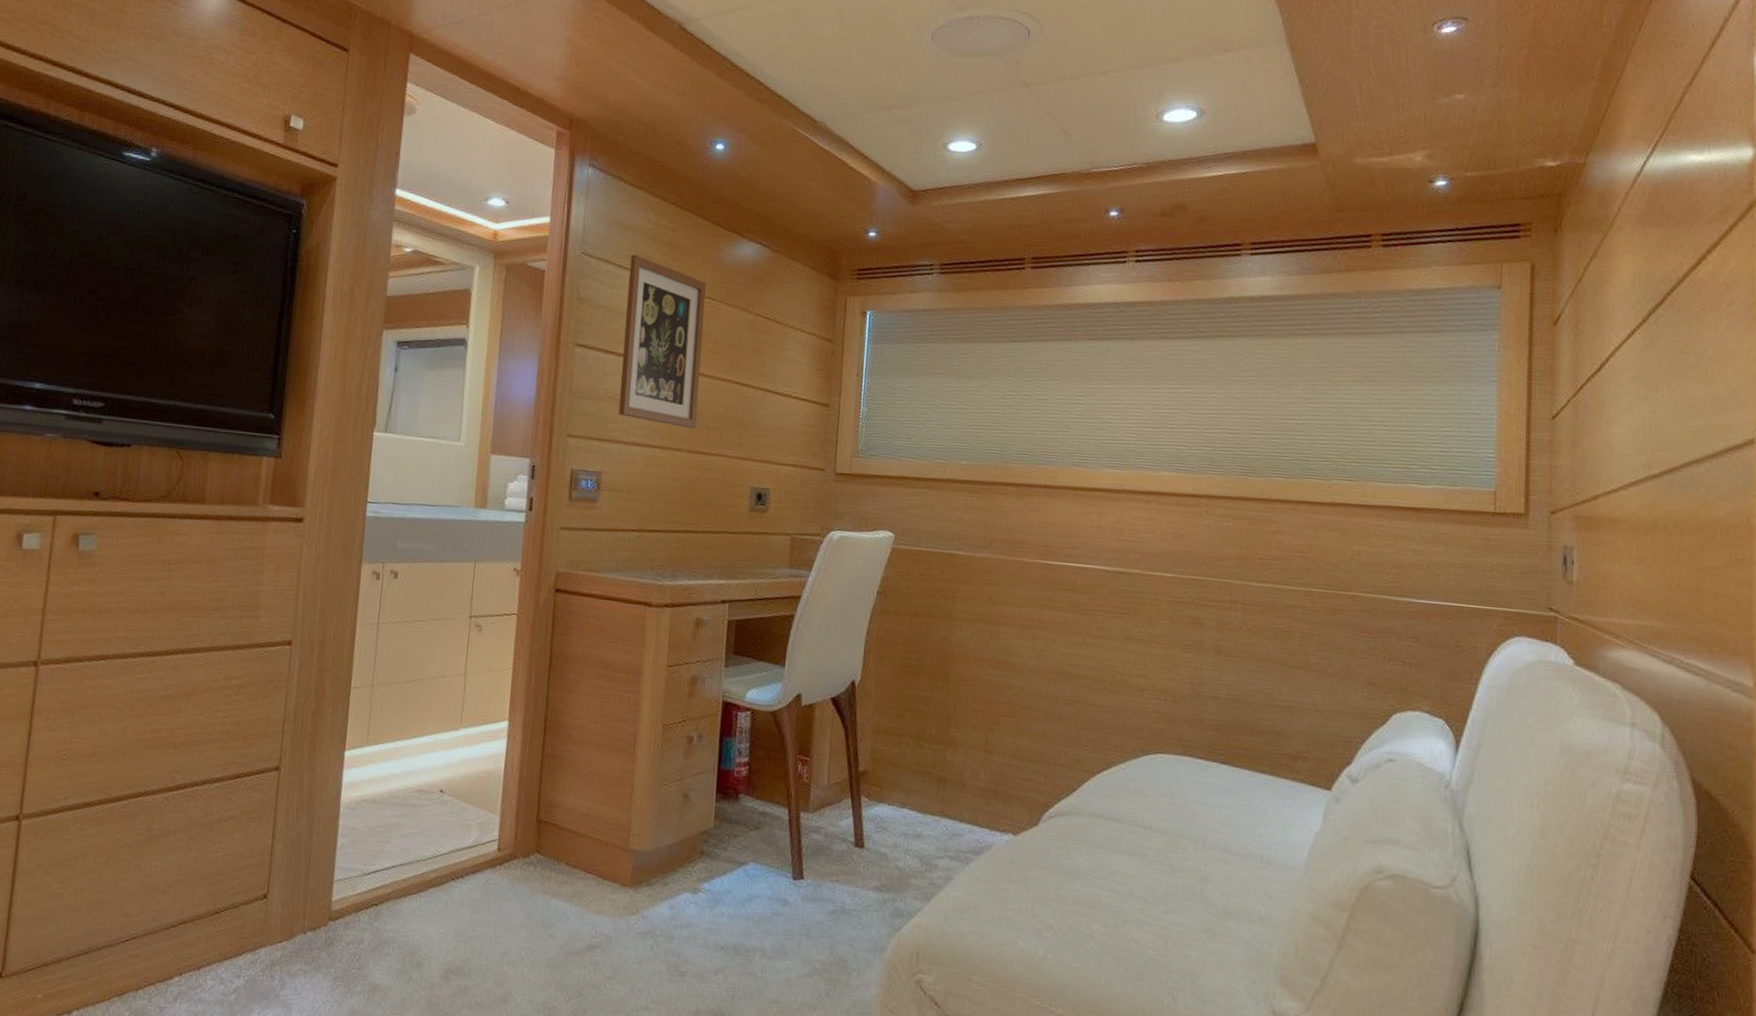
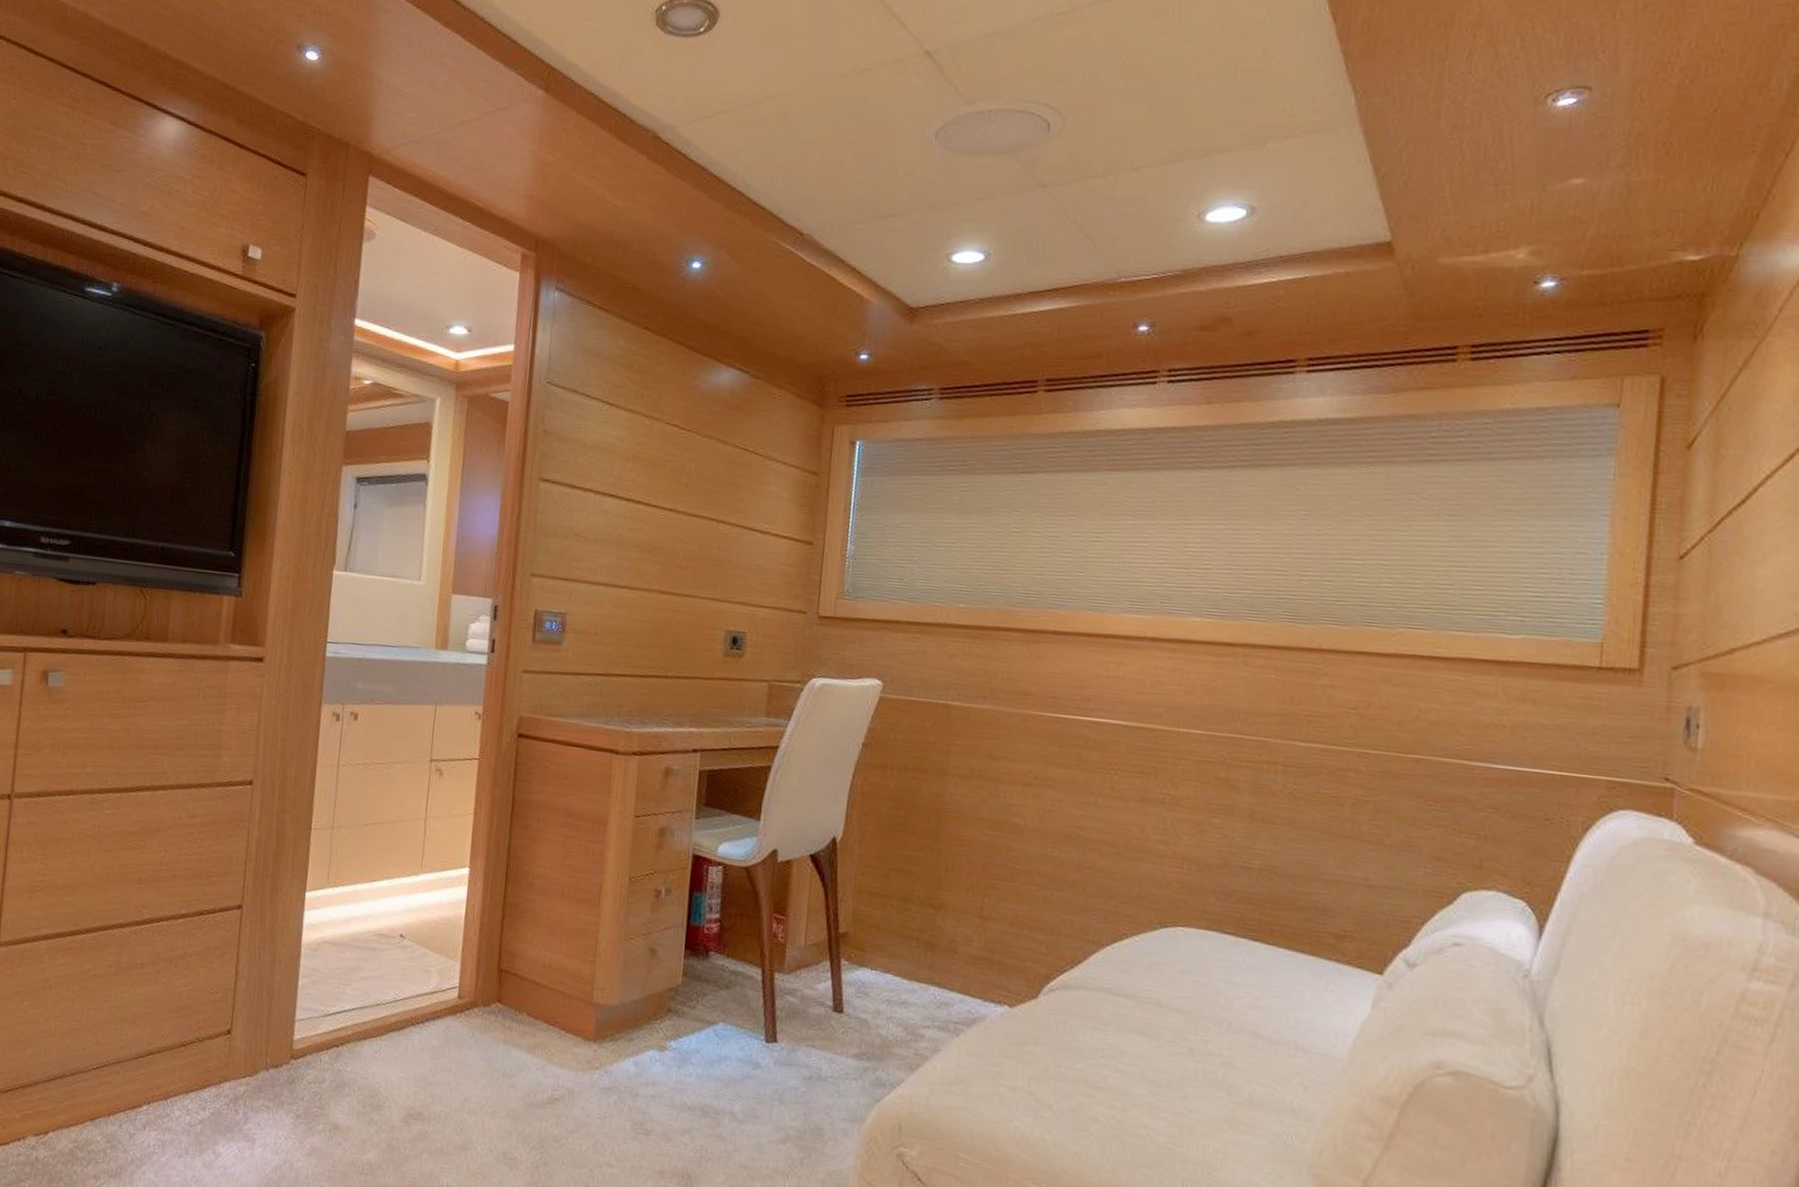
wall art: present [618,254,706,429] -> none [585,383,680,568]

